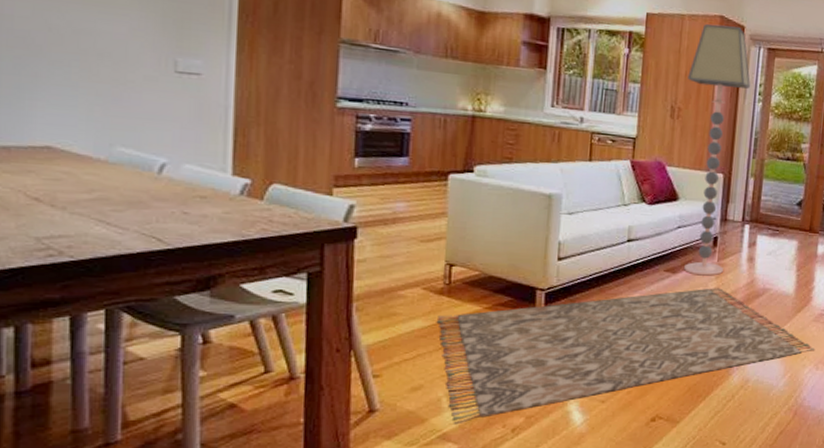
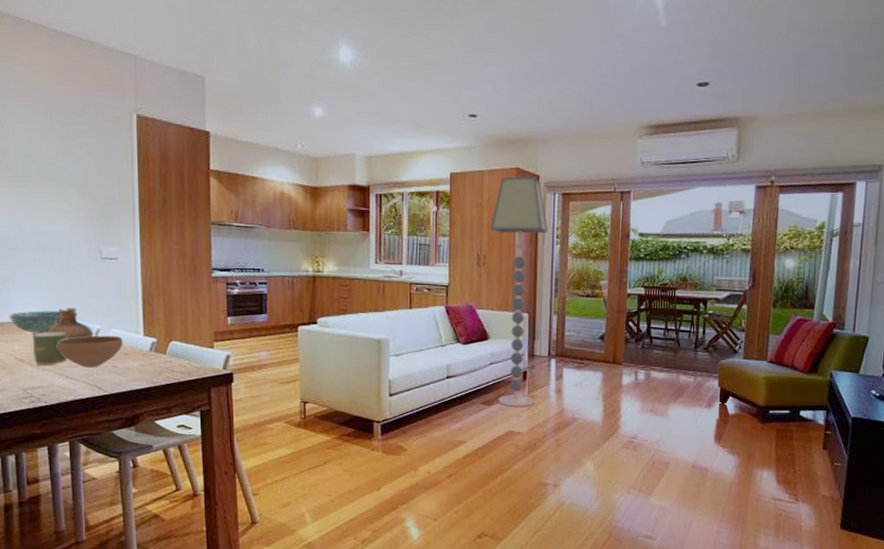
decorative bowl: none [20,134,133,166] -> present [9,311,78,335]
mug: none [55,163,116,208] -> present [32,332,69,366]
vase: none [80,132,155,175] -> present [46,308,93,339]
bowl: none [98,171,200,213] -> present [58,335,123,368]
rug: present [438,288,815,425] -> none [298,418,626,536]

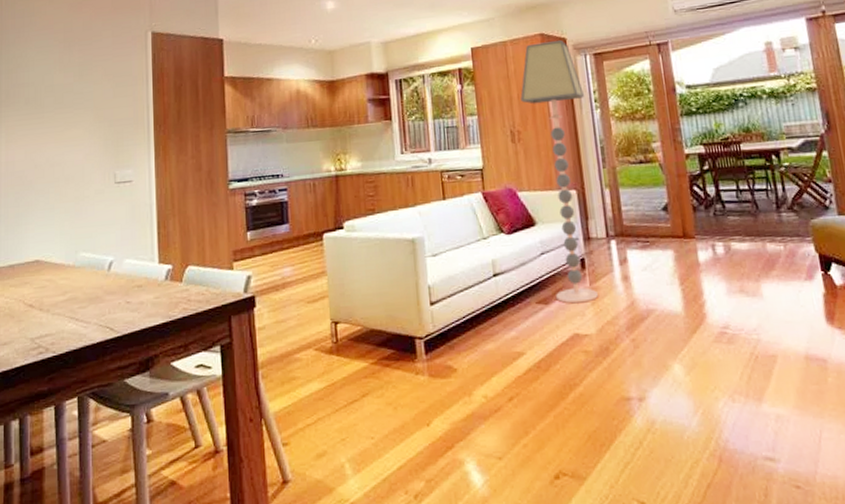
decorative bowl: present [9,311,78,335] -> none [20,245,90,276]
mug: present [32,332,69,366] -> none [42,268,80,310]
vase: present [46,308,93,339] -> none [57,240,106,276]
bowl: present [58,335,123,368] -> none [69,266,137,307]

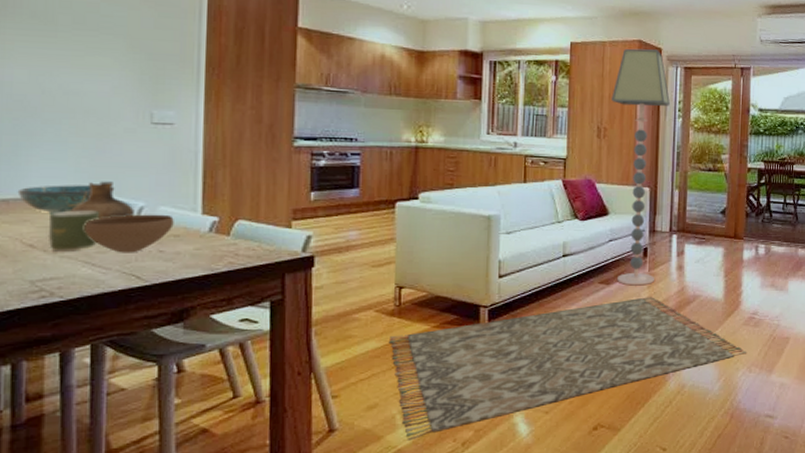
decorative bowl: none [20,245,90,276] -> present [17,185,115,214]
mug: none [42,268,80,310] -> present [47,210,100,252]
vase: none [57,240,106,276] -> present [69,181,134,219]
bowl: none [69,266,137,307] -> present [84,214,174,253]
rug: none [331,315,725,493] -> present [390,297,747,441]

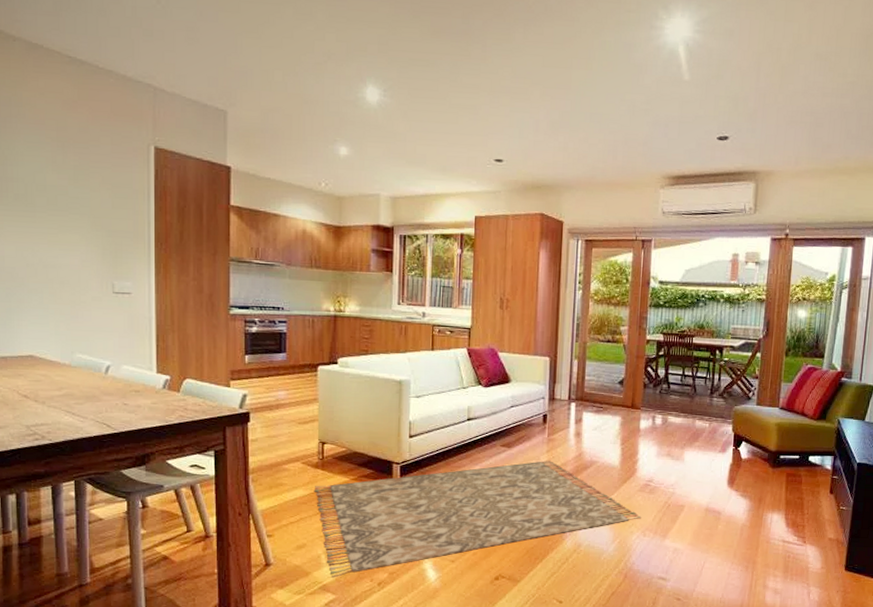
decorative bowl: present [17,185,115,214] -> none [12,345,87,370]
mug: present [47,210,100,252] -> none [37,367,77,402]
vase: present [69,181,134,219] -> none [53,343,103,376]
bowl: present [84,214,174,253] -> none [65,371,135,405]
floor lamp: present [611,48,670,286] -> none [514,221,570,450]

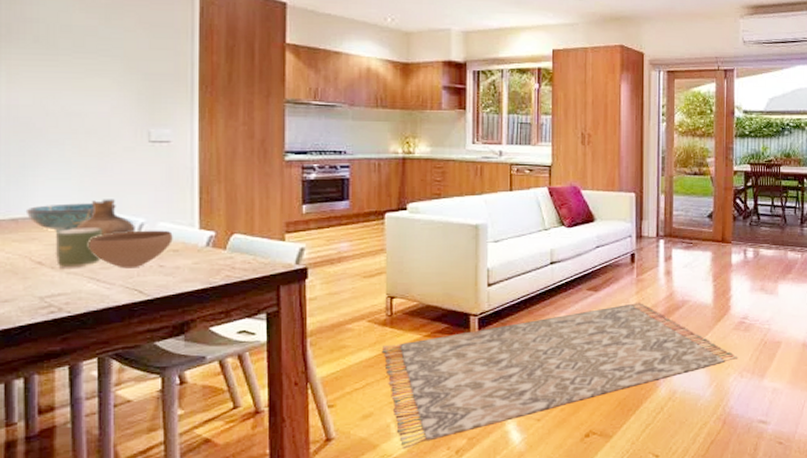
decorative bowl: none [12,345,87,370] -> present [25,203,116,232]
mug: none [37,367,77,402] -> present [55,228,103,268]
vase: none [53,343,103,376] -> present [74,199,135,236]
bowl: none [65,371,135,405] -> present [89,230,173,269]

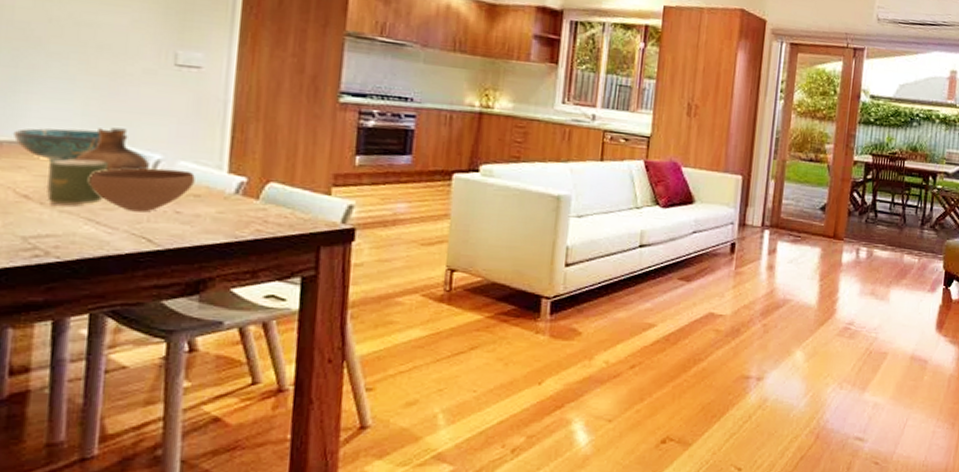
rug: present [383,303,738,449] -> none [436,298,839,444]

